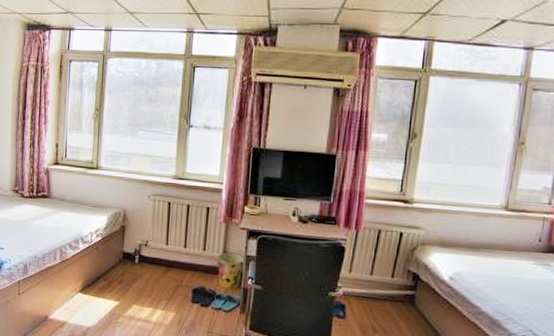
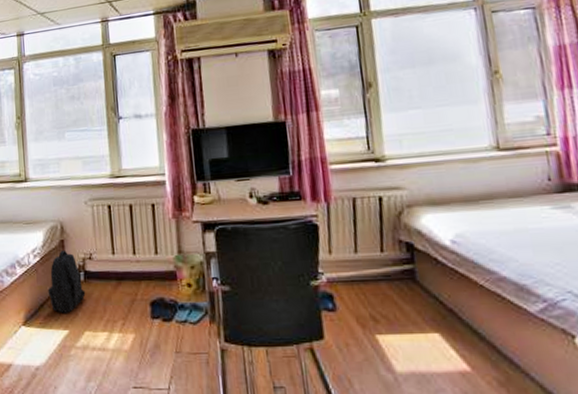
backpack: none [105,235,138,288] -> present [47,251,86,313]

